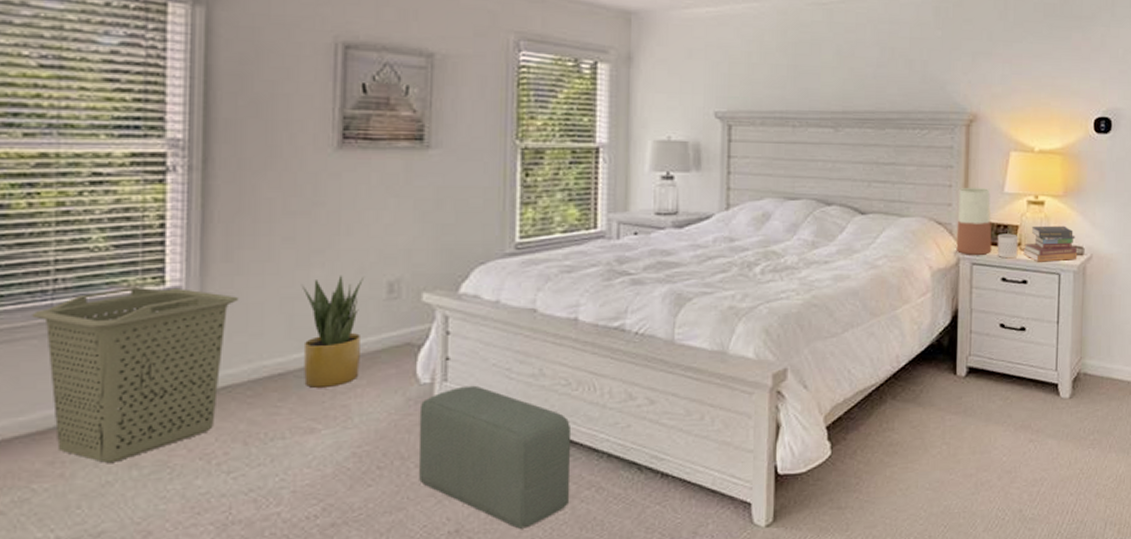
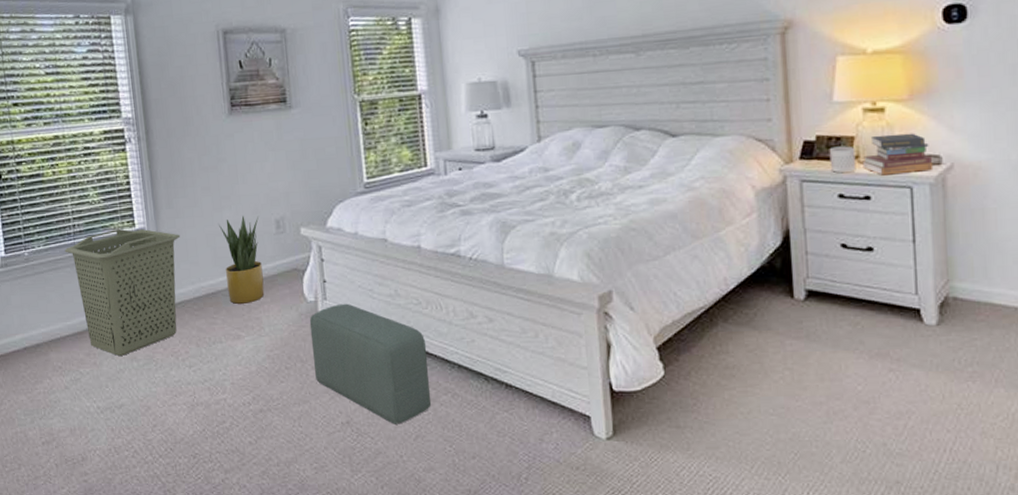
vase: present [956,187,992,255] -> none [779,98,824,172]

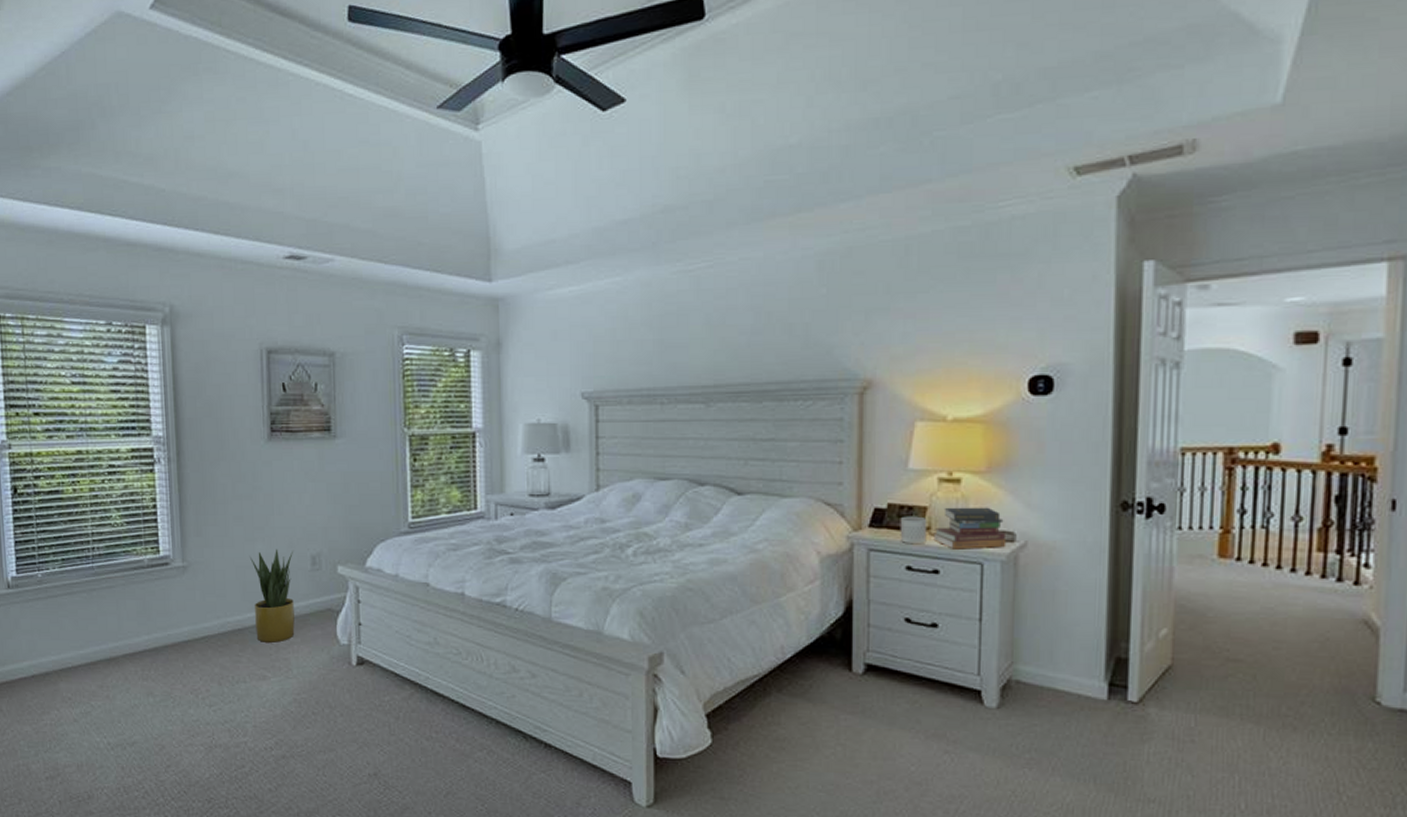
laundry basket: present [64,228,181,357] -> none [81,554,208,691]
pouf: present [309,303,431,424] -> none [341,649,465,779]

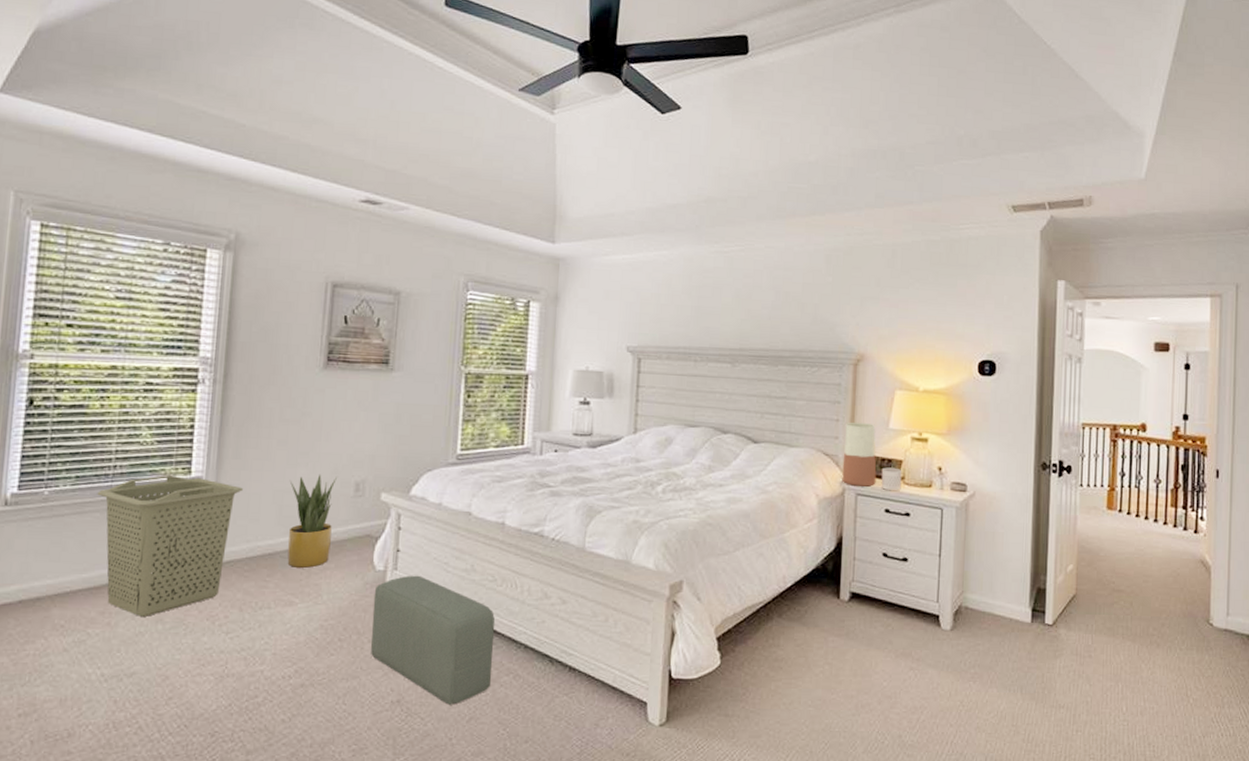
laundry basket: none [81,554,208,691] -> present [97,474,244,618]
pouf: none [341,649,465,779] -> present [371,575,495,705]
vase: none [849,463,893,540] -> present [842,422,877,487]
books: present [933,507,1007,549] -> none [906,461,960,497]

